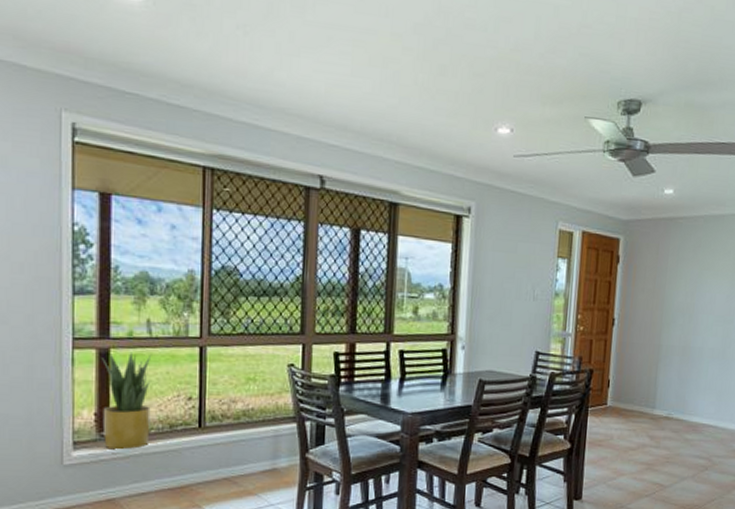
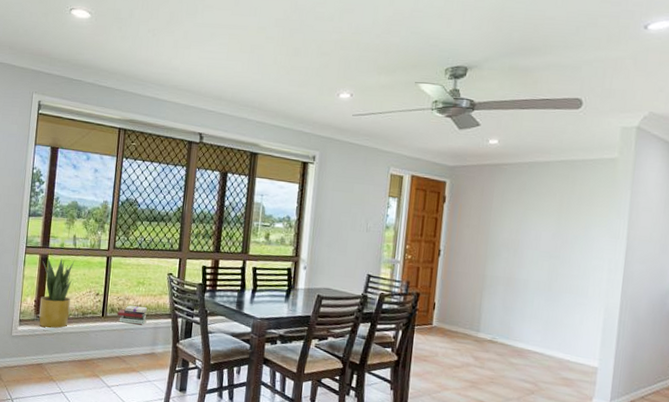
books: none [221,410,263,436] -> present [117,305,148,326]

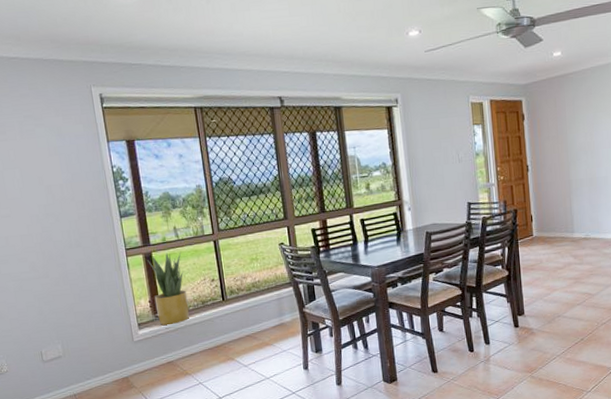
books: present [117,305,148,326] -> none [237,282,269,302]

